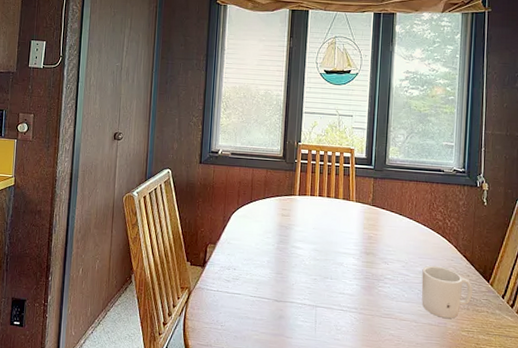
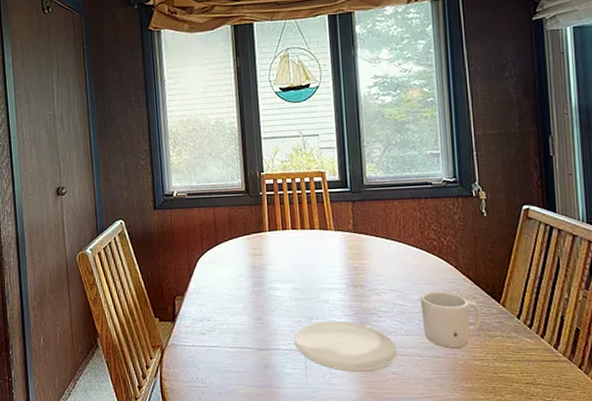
plate: none [309,281,398,332] -> present [295,321,398,373]

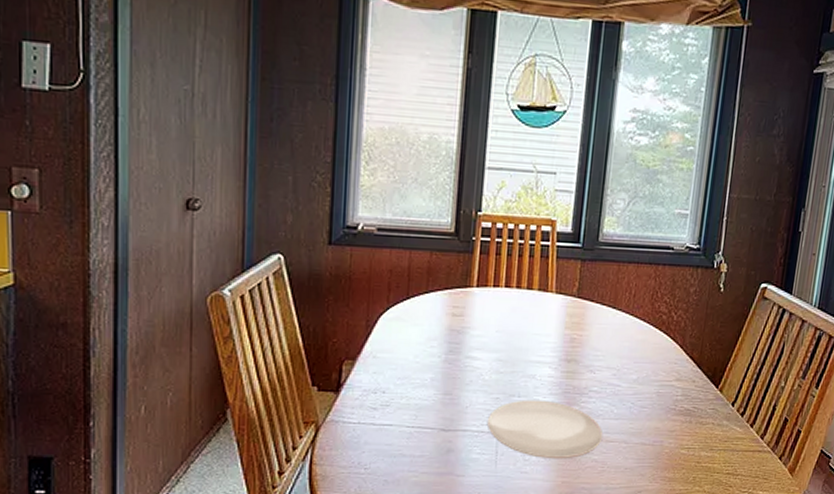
mug: present [420,291,483,348] -> none [634,371,699,435]

